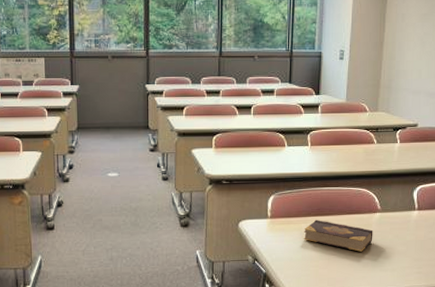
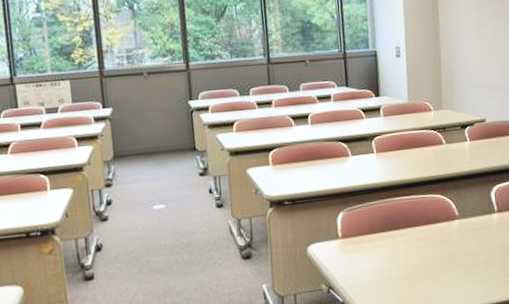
book: present [304,220,373,252] -> none [380,234,455,266]

